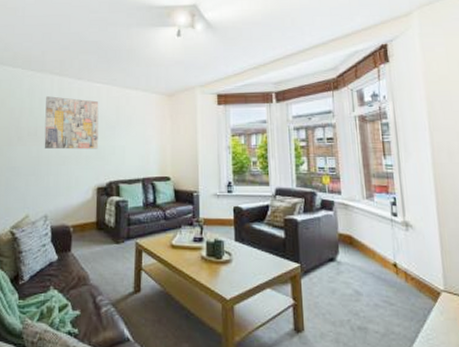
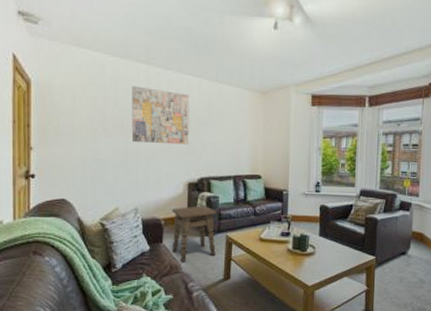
side table: none [80,211,126,273] -> present [171,206,217,262]

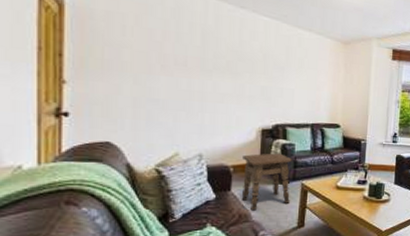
wall art: present [131,86,190,145] -> none [196,21,266,90]

